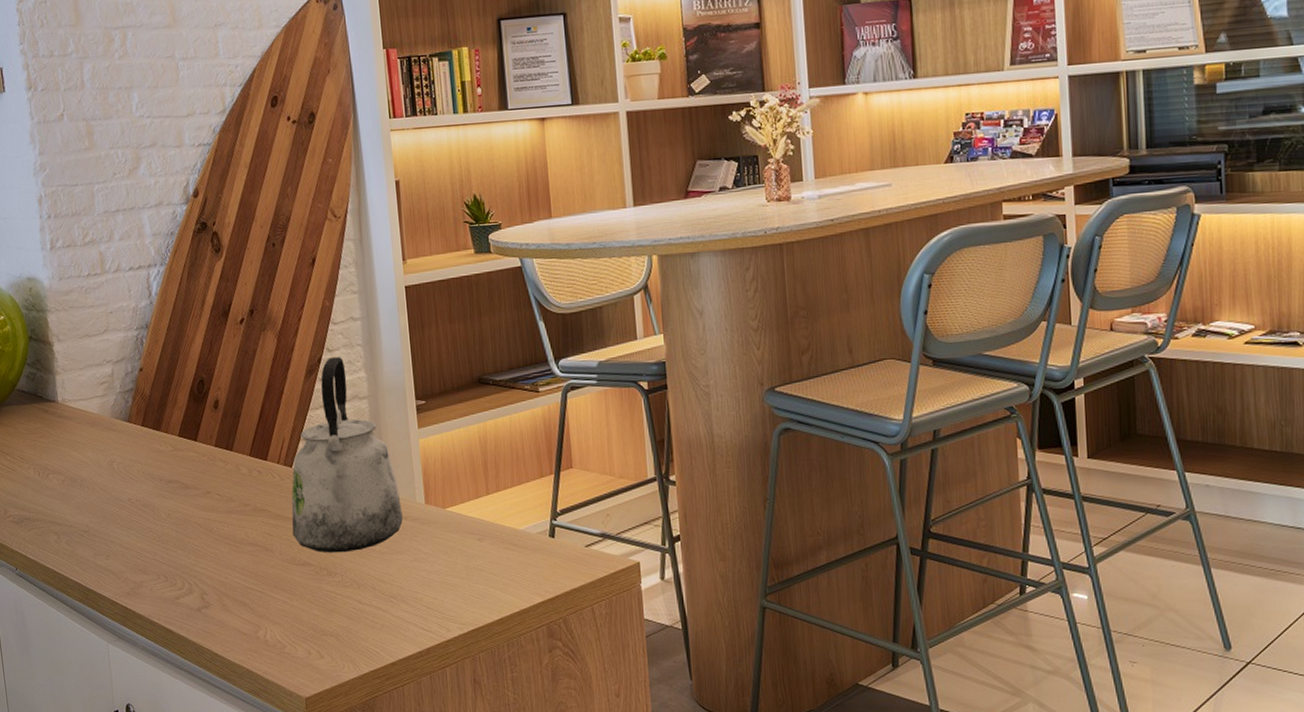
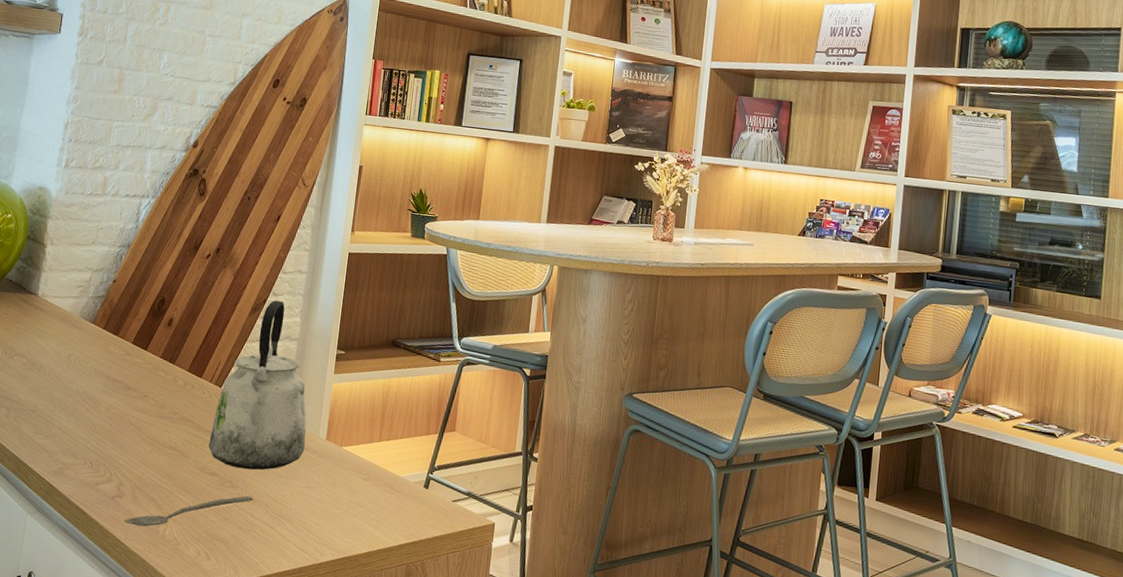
spoon: none [217,581,357,636] -> present [124,495,254,527]

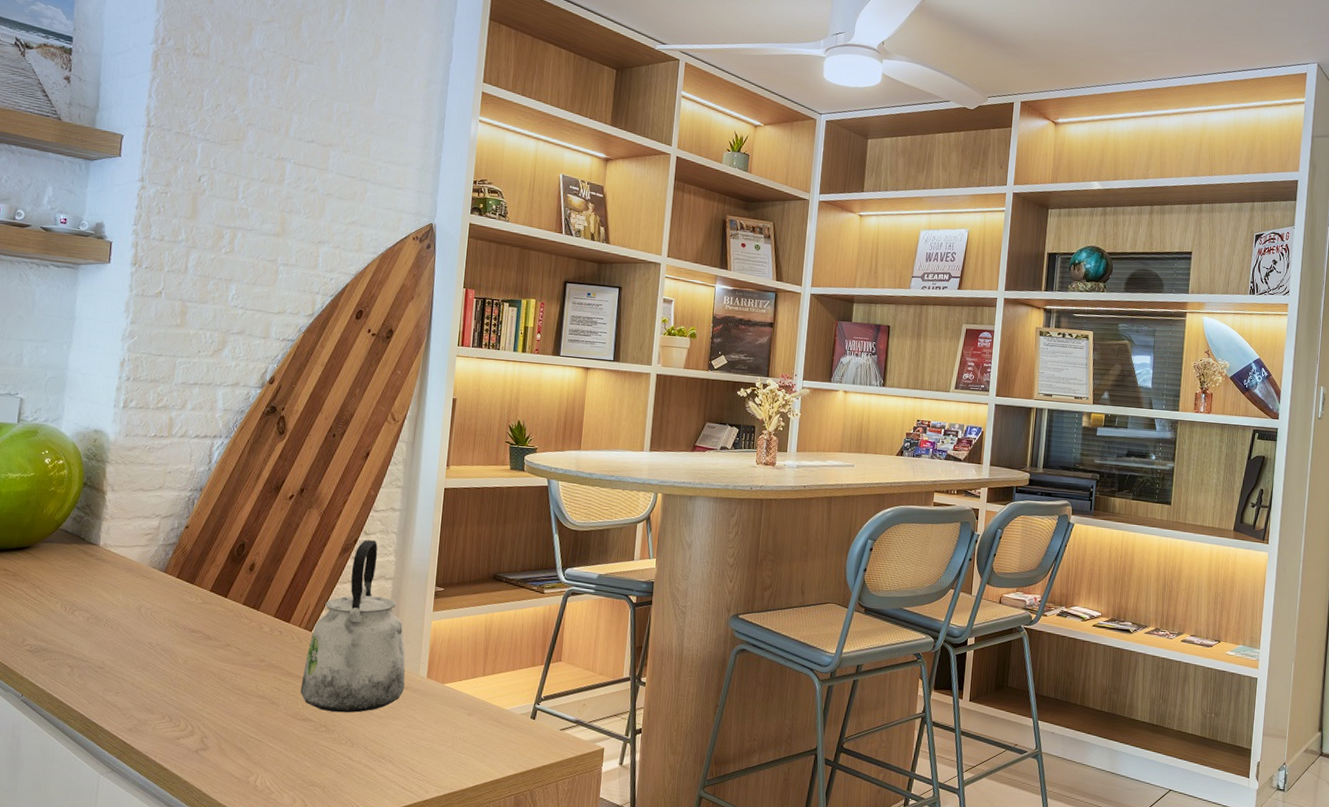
spoon: present [124,495,254,527] -> none [210,739,352,779]

